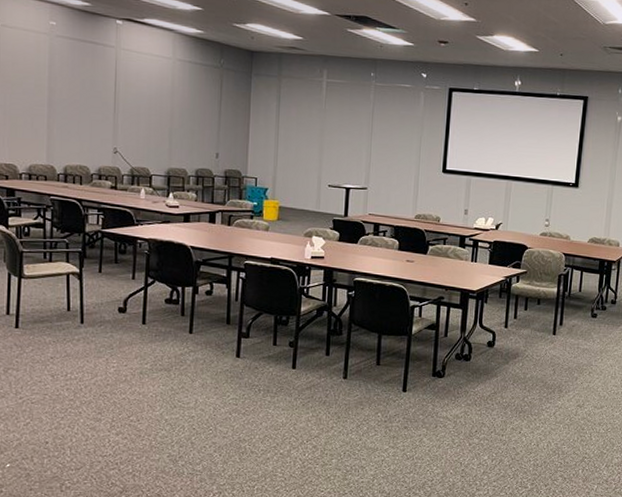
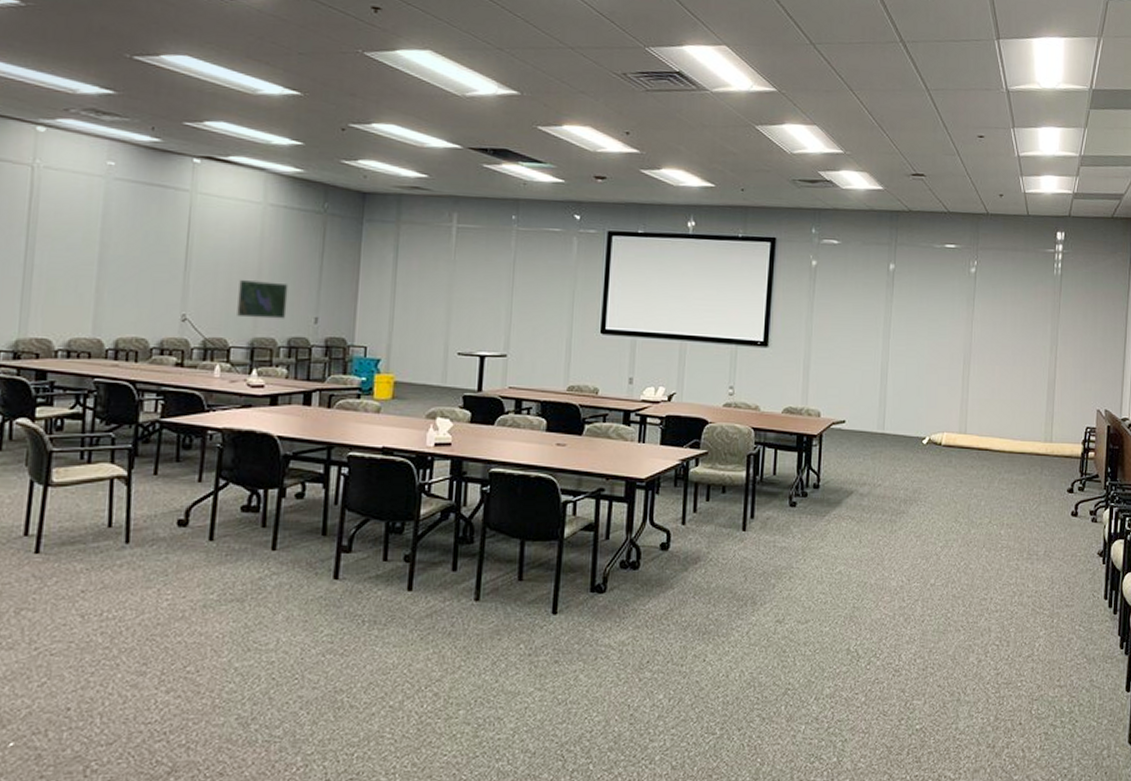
map: none [156,121,195,154] -> present [237,280,289,319]

